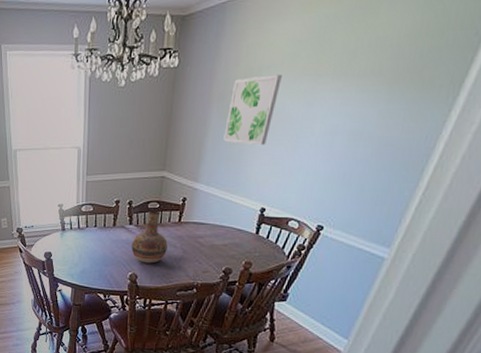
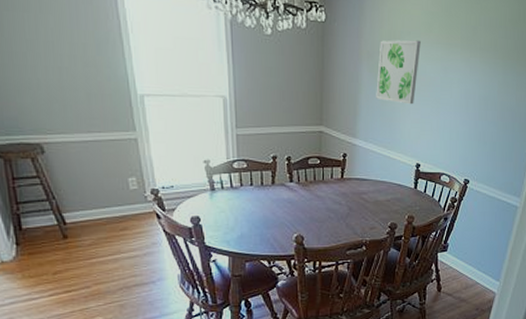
vase: present [131,210,168,264] -> none [294,166,332,223]

